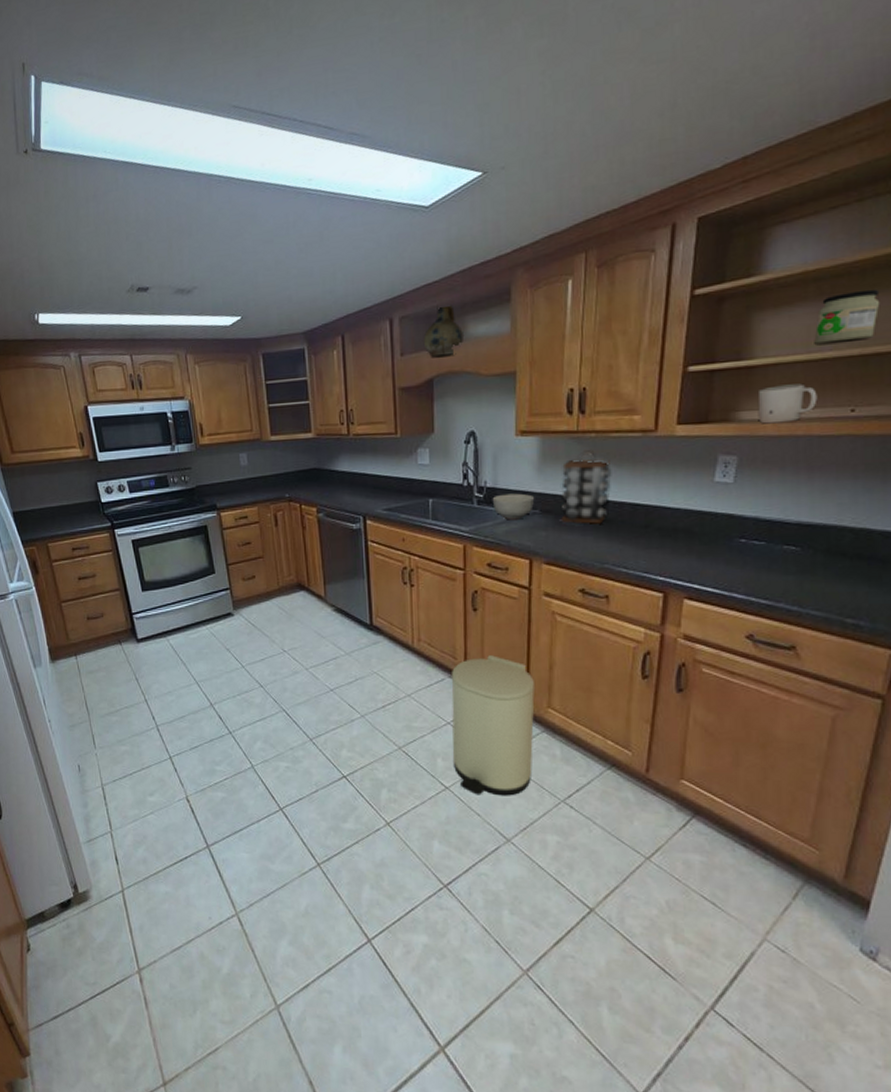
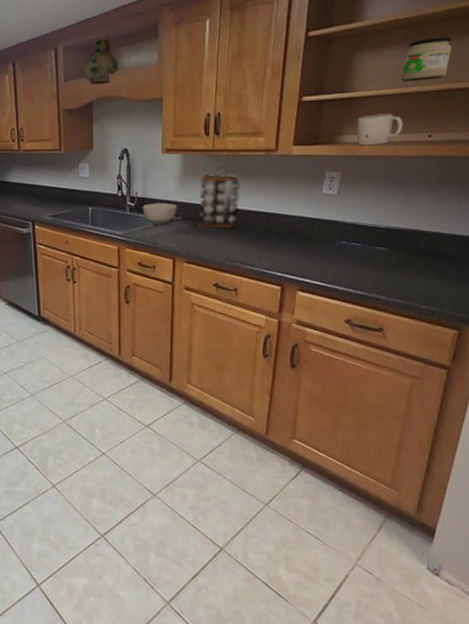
pedal bin: present [451,655,535,796] -> none [107,340,177,459]

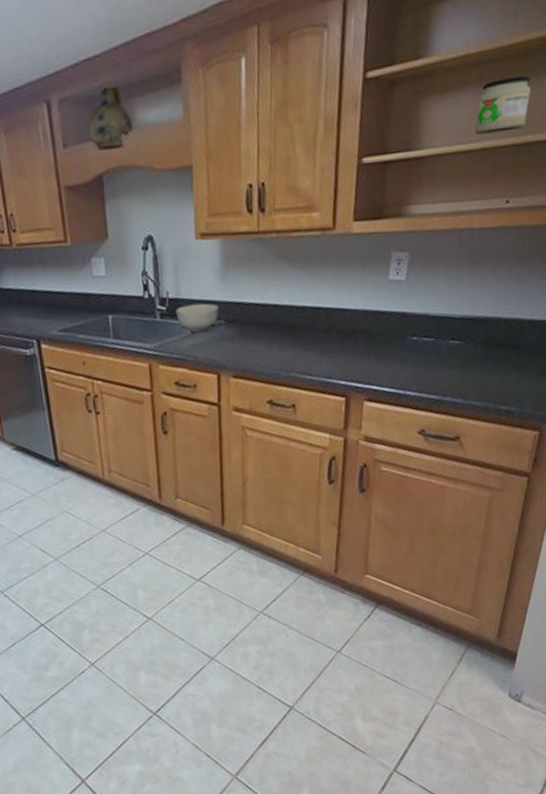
spice rack: present [199,168,239,229] -> none [246,254,292,333]
mug: present [357,113,403,146] -> none [426,175,478,218]

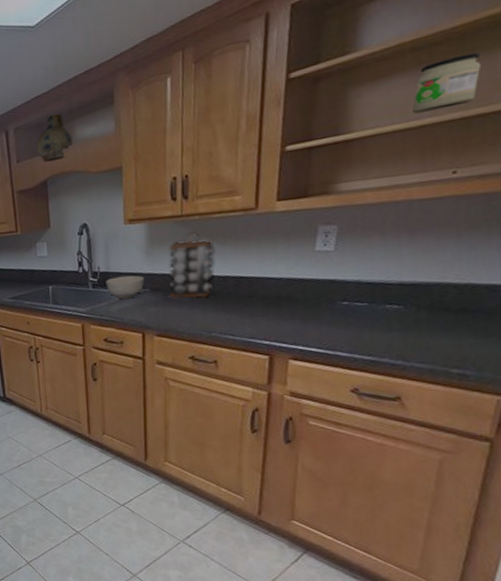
spice rack: none [246,254,292,333] -> present [169,233,214,299]

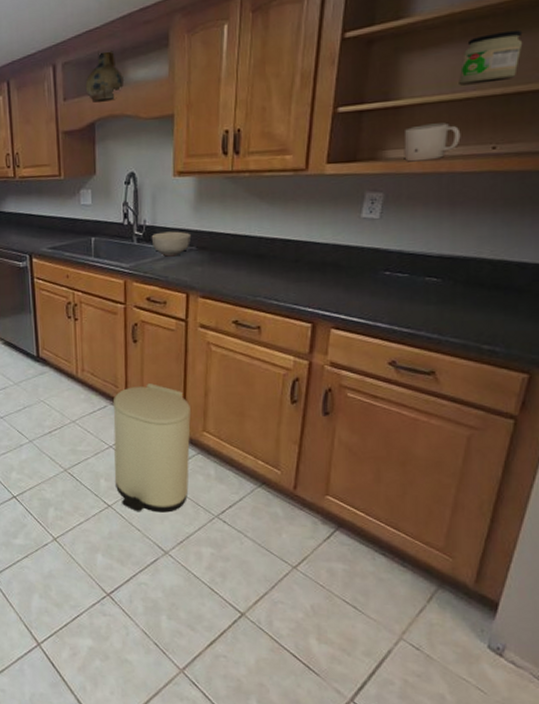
pedal bin: none [77,418,153,538] -> present [113,383,191,513]
spice rack: present [169,233,214,299] -> none [216,191,263,260]
mug: none [356,151,418,193] -> present [404,122,461,162]

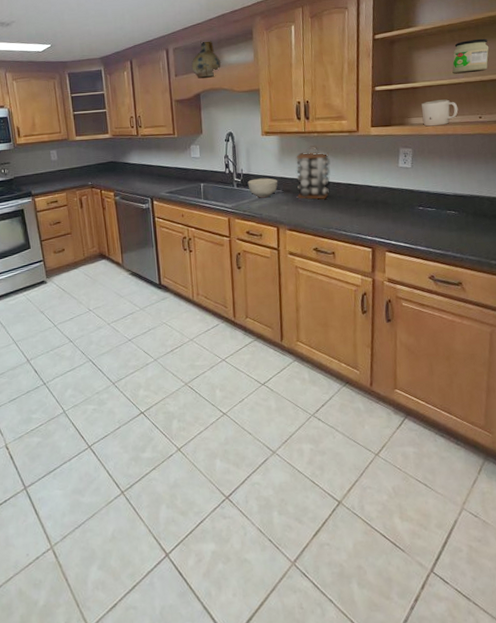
pedal bin: present [113,383,191,513] -> none [224,303,289,417]
spice rack: none [216,191,263,260] -> present [297,147,329,200]

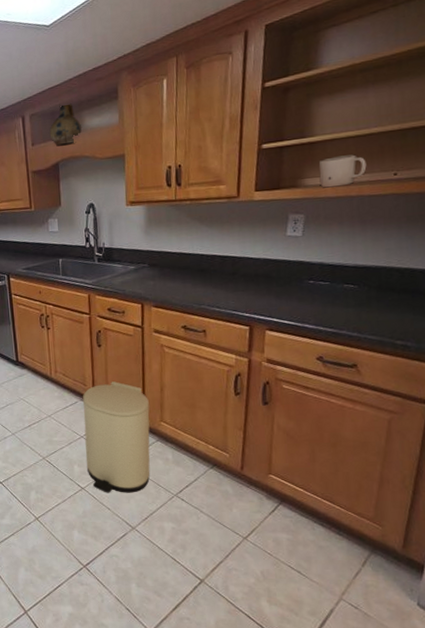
pedal bin: none [224,303,289,417] -> present [83,381,150,493]
bowl: present [247,178,278,198] -> none [109,251,144,273]
spice rack: present [297,147,329,200] -> none [165,216,203,274]
jar: present [452,38,489,74] -> none [362,76,414,124]

